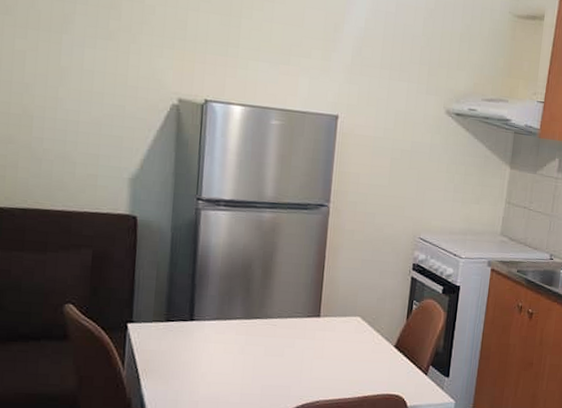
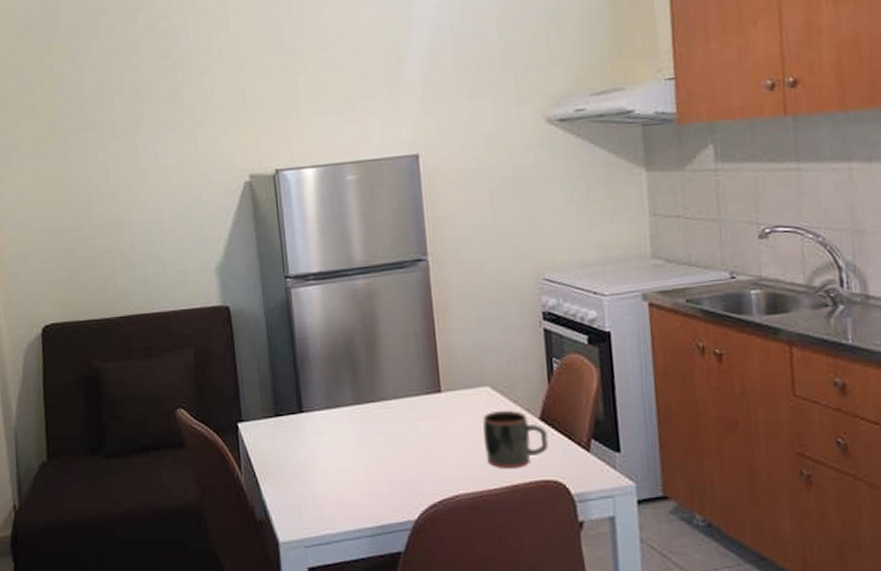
mug: none [346,336,399,383] -> present [483,409,549,468]

